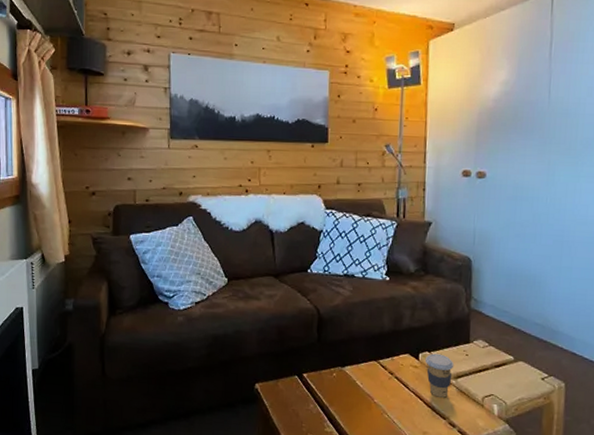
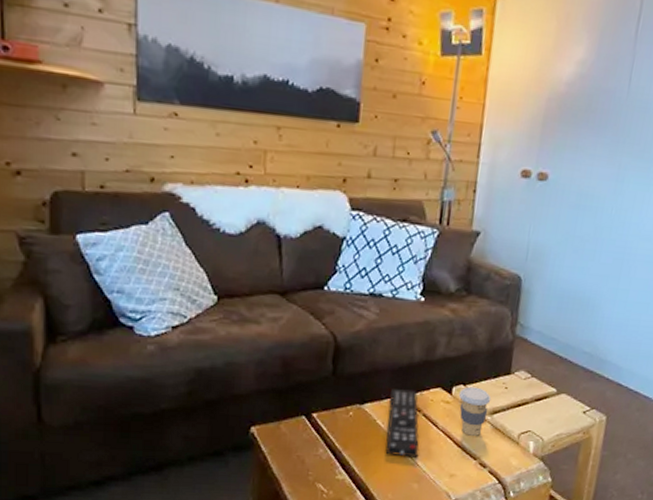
remote control: none [365,354,394,415] -> present [386,389,419,458]

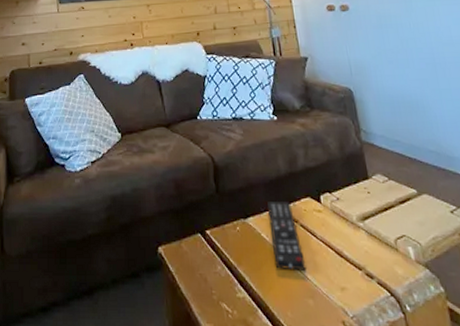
coffee cup: present [458,386,492,436] -> none [327,194,359,244]

